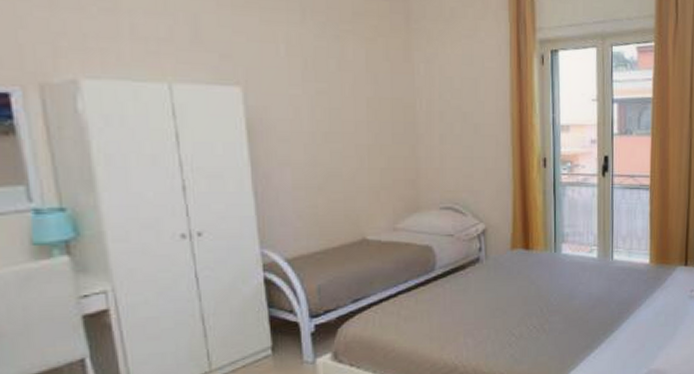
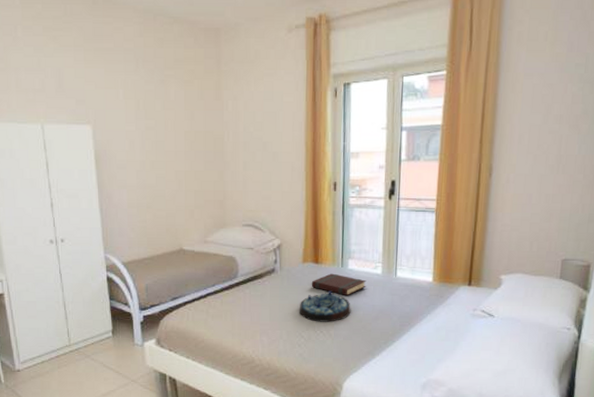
serving tray: none [508,279,566,316] -> present [298,290,351,322]
book: none [521,260,582,285] -> present [311,273,366,296]

